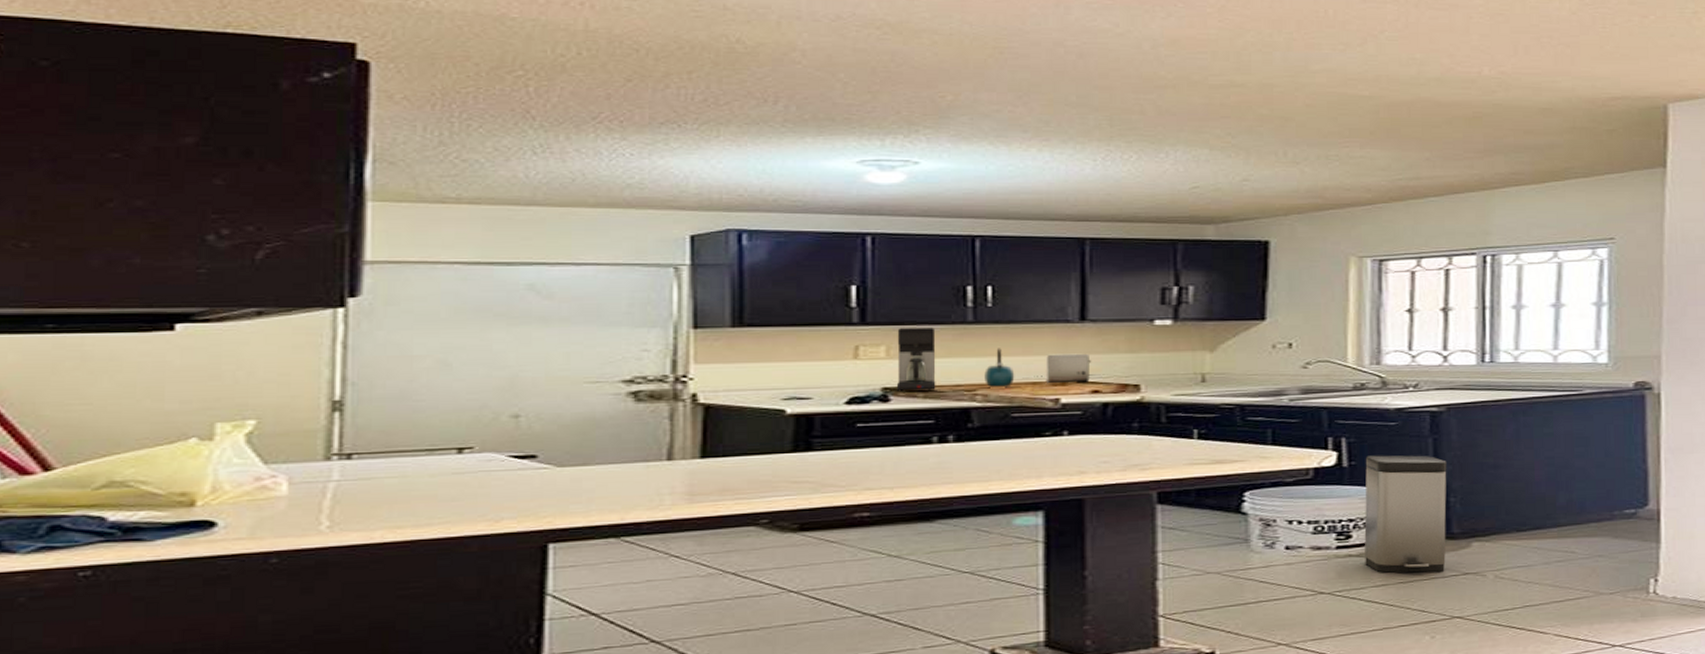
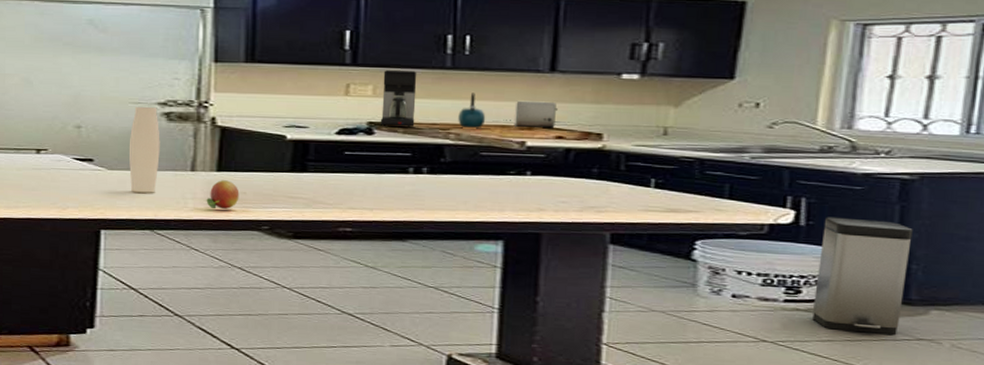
vase: none [584,385,626,492] -> present [128,106,160,193]
fruit: none [688,468,730,505] -> present [206,180,239,210]

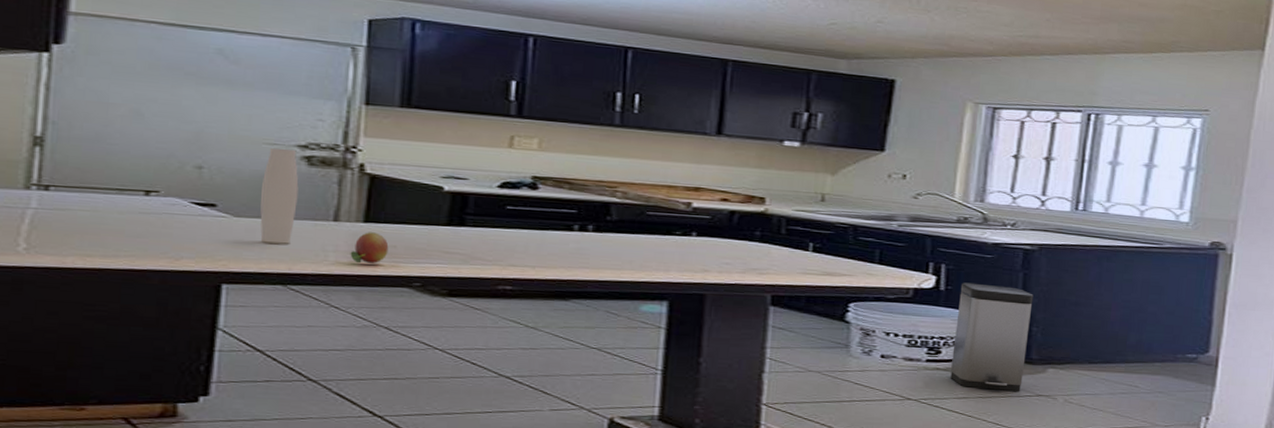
coffee maker: present [380,69,417,128] -> none [545,123,585,184]
kettle: present [458,92,486,129] -> none [625,151,653,188]
toaster: present [513,100,557,130] -> none [680,161,723,192]

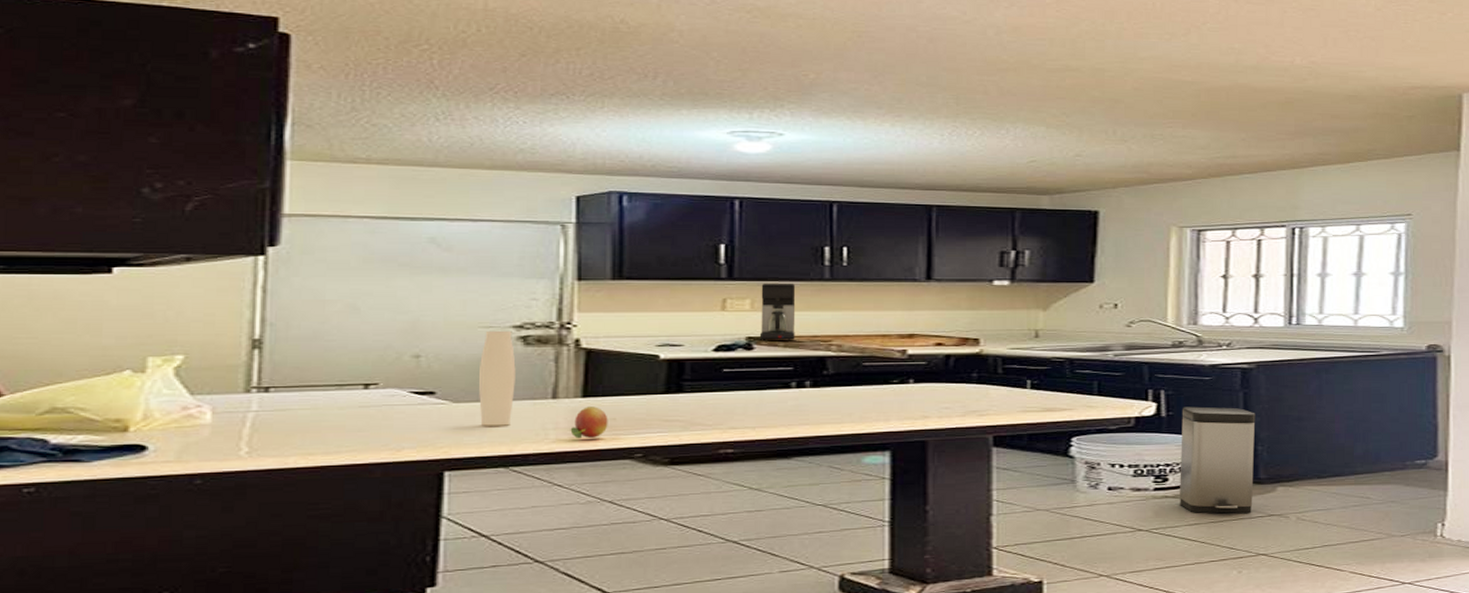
coffee maker: none [545,123,585,184] -> present [759,282,796,342]

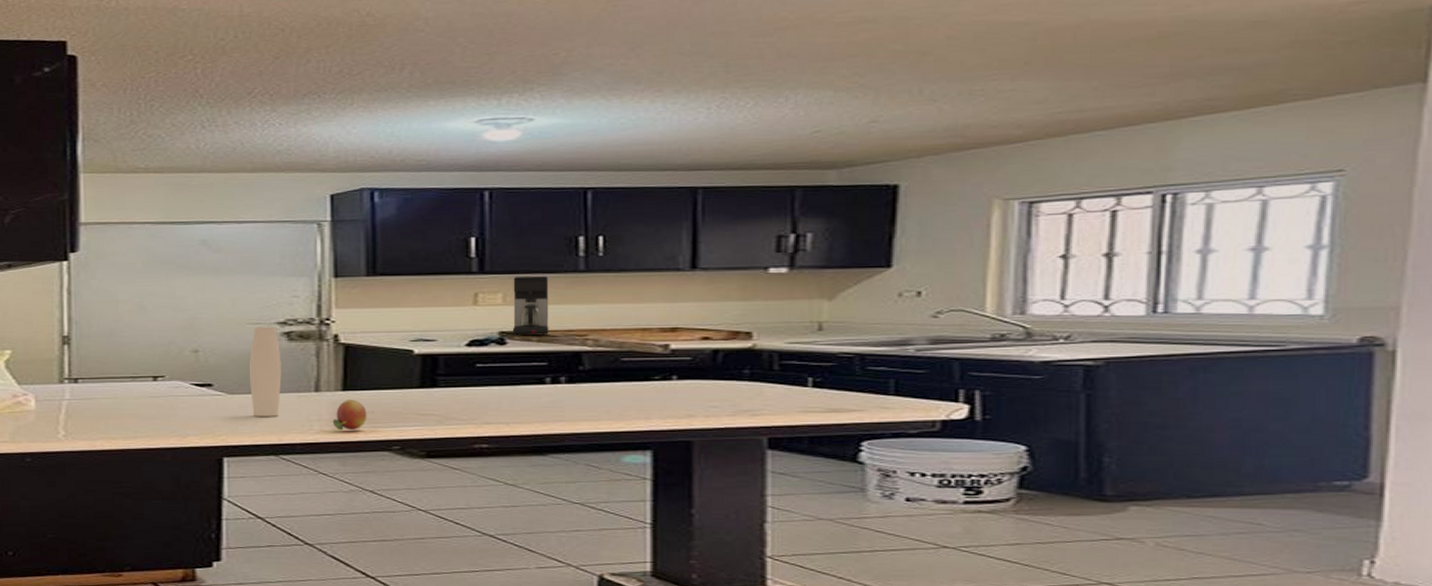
pedal bin: present [1180,406,1256,514] -> none [997,410,1102,536]

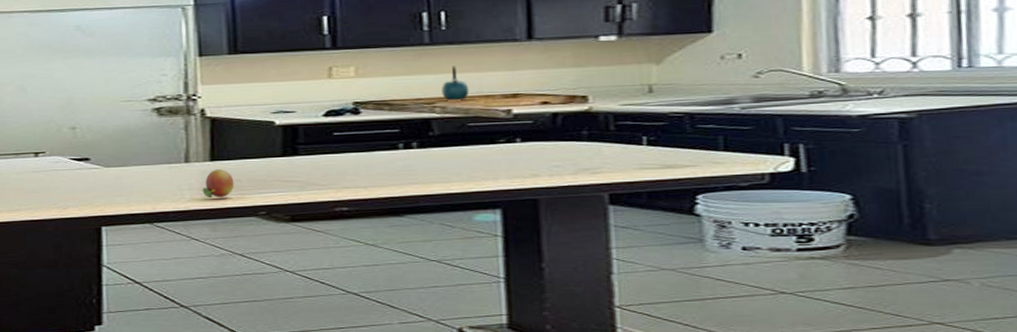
vase: present [249,326,282,417] -> none [123,103,154,187]
coffee maker: present [512,275,549,336] -> none [364,49,400,106]
kettle: none [595,295,625,334] -> present [442,66,470,101]

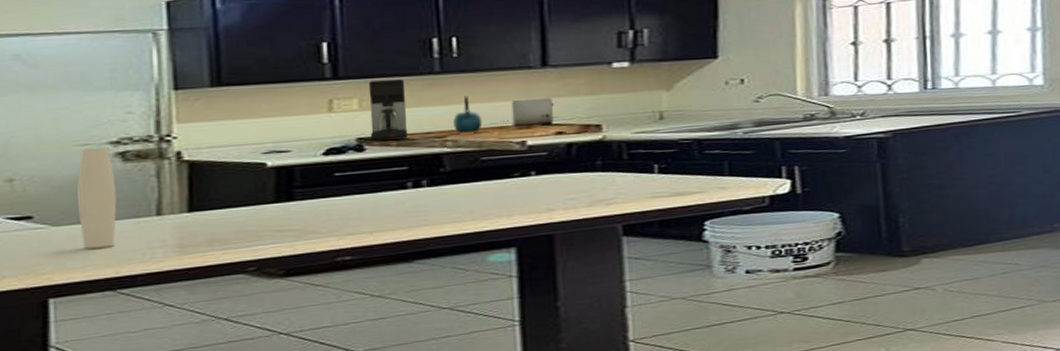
vase: none [123,103,154,187] -> present [76,147,117,249]
fruit: present [202,169,234,199] -> none [178,221,218,256]
coffee maker: none [364,49,400,106] -> present [368,78,408,142]
toaster: none [496,68,539,98] -> present [510,97,554,129]

